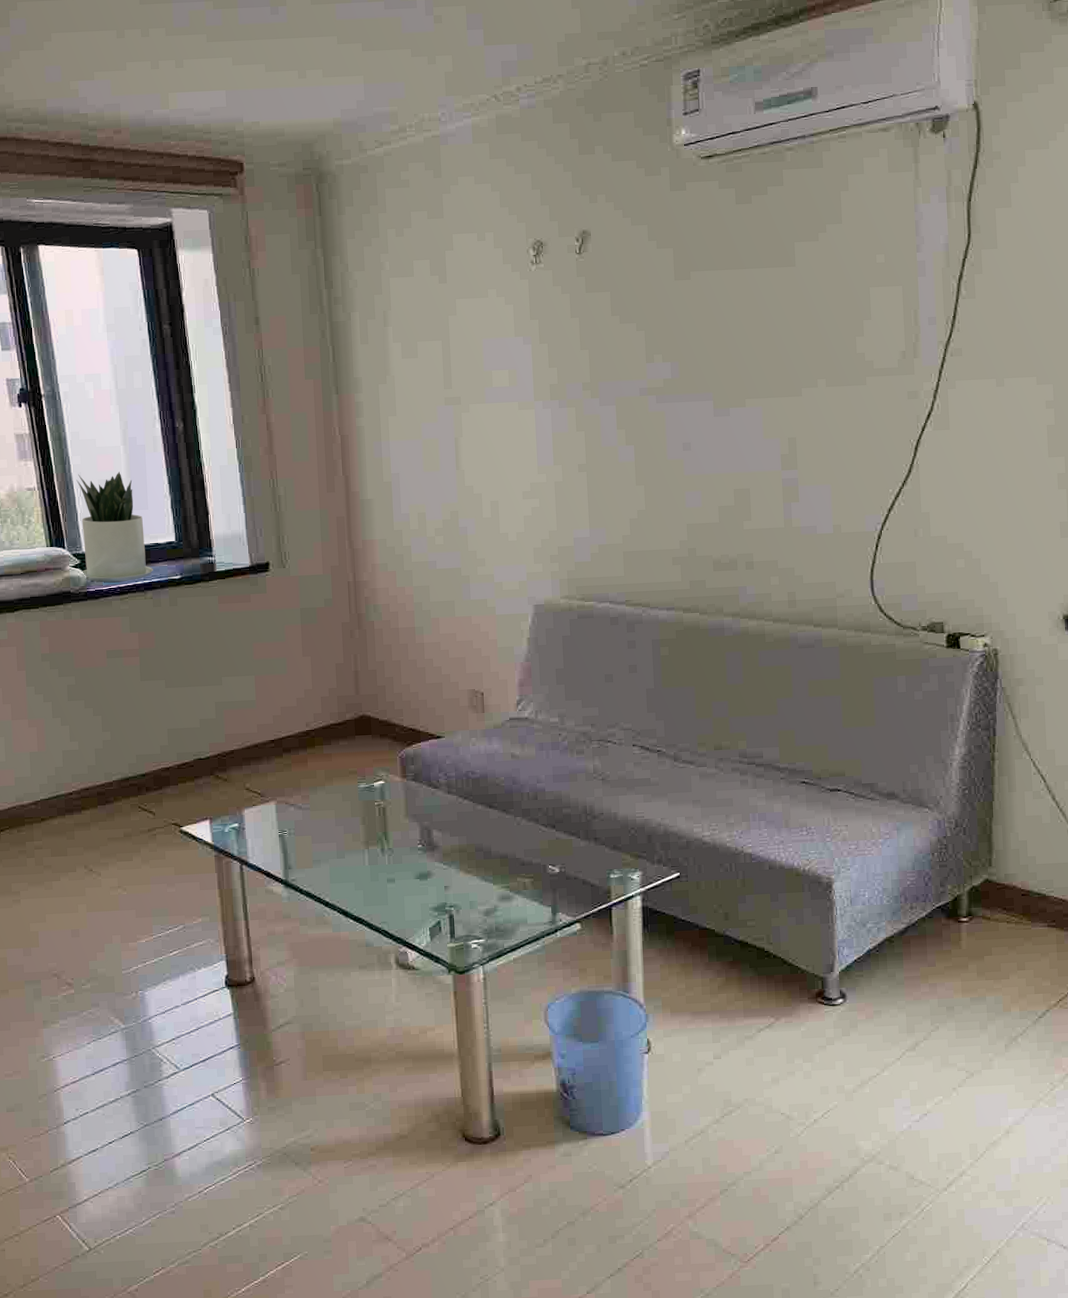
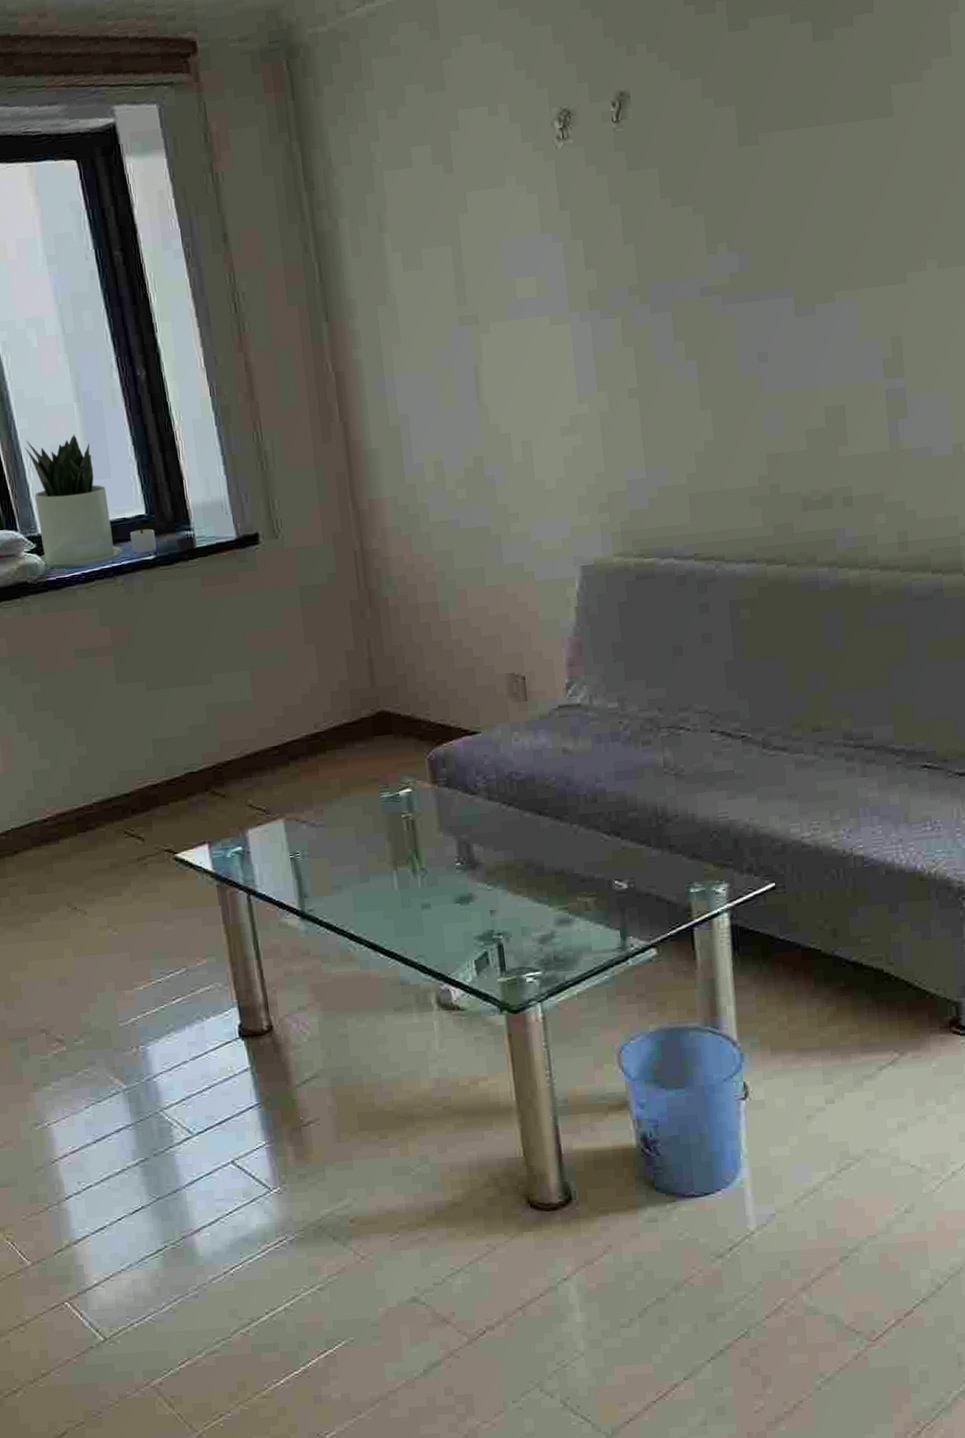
candle: none [161,553,183,573] -> present [130,528,157,553]

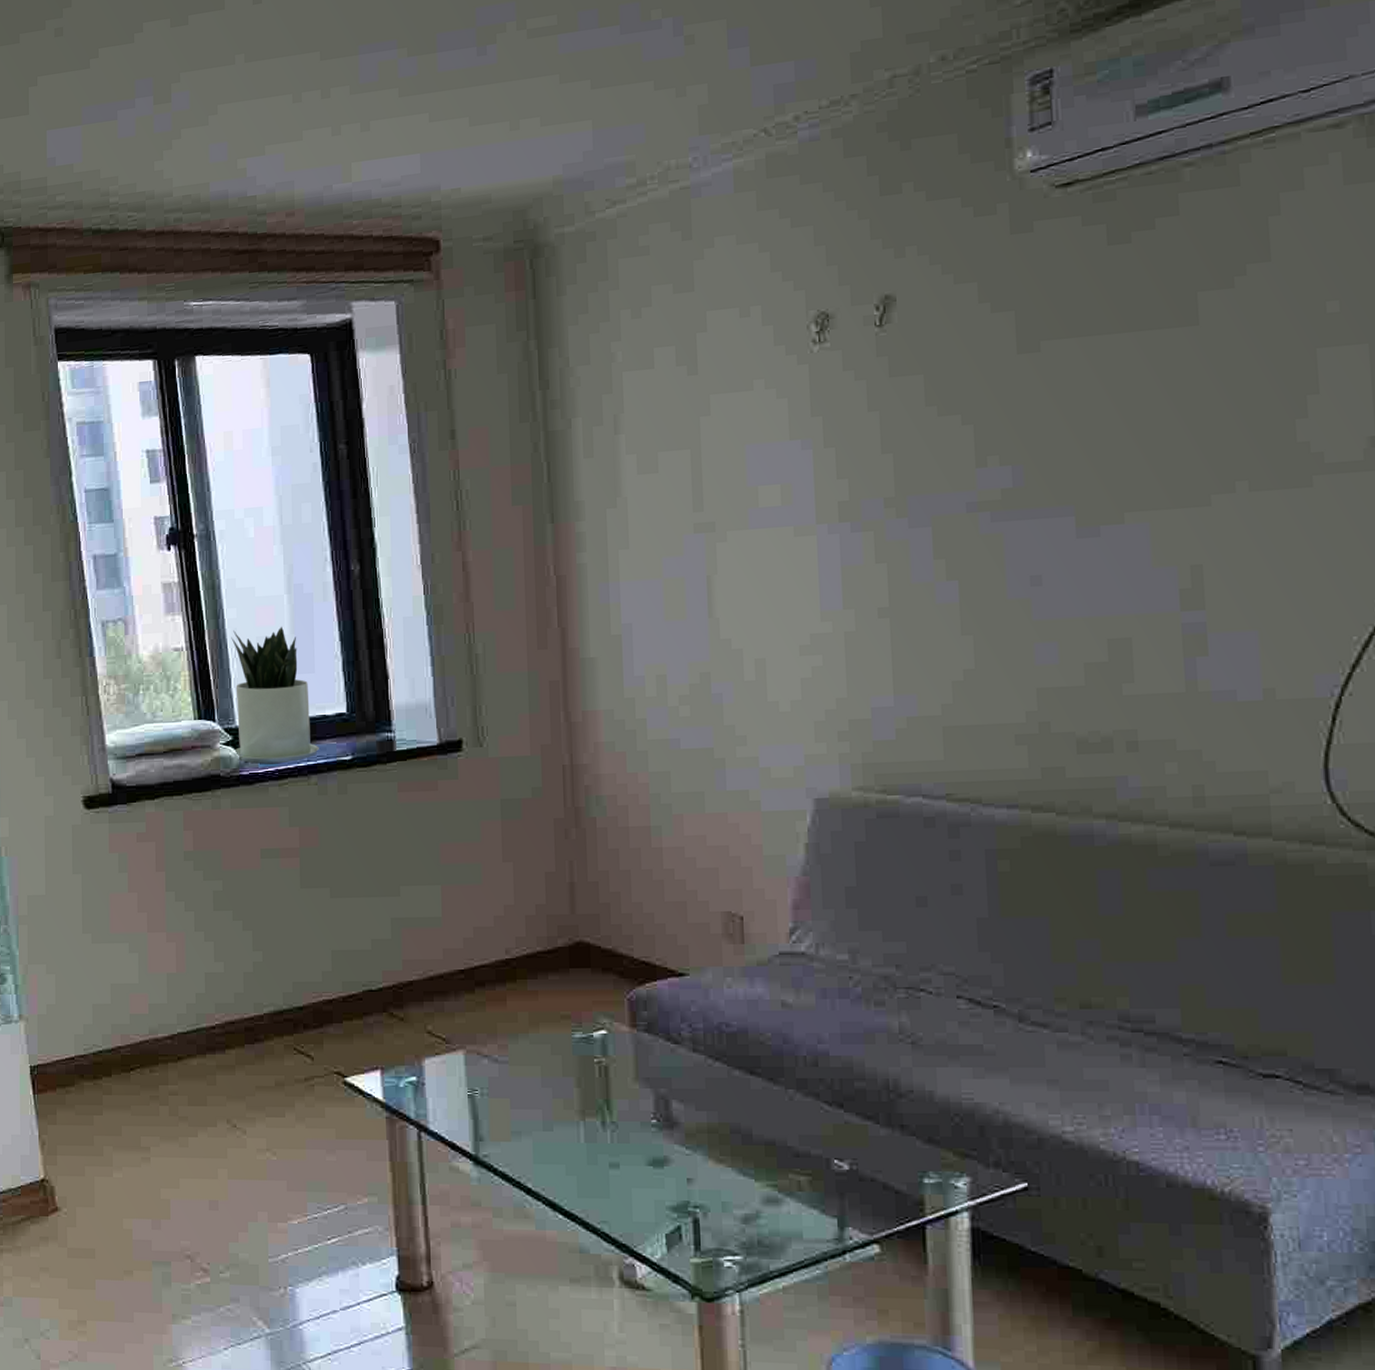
candle: present [130,528,157,553] -> none [329,728,355,753]

